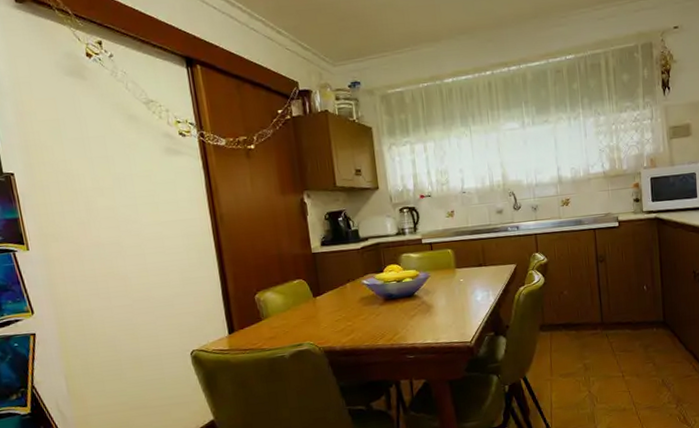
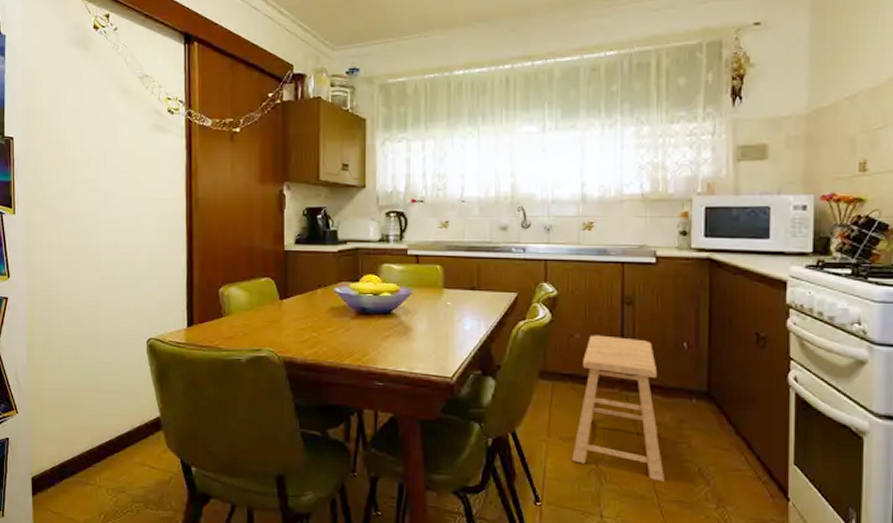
stool: none [570,288,639,395] -> present [572,335,664,482]

